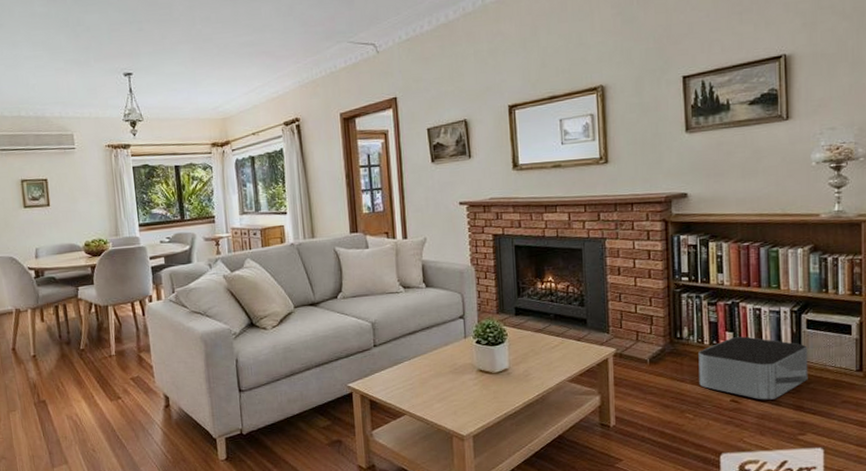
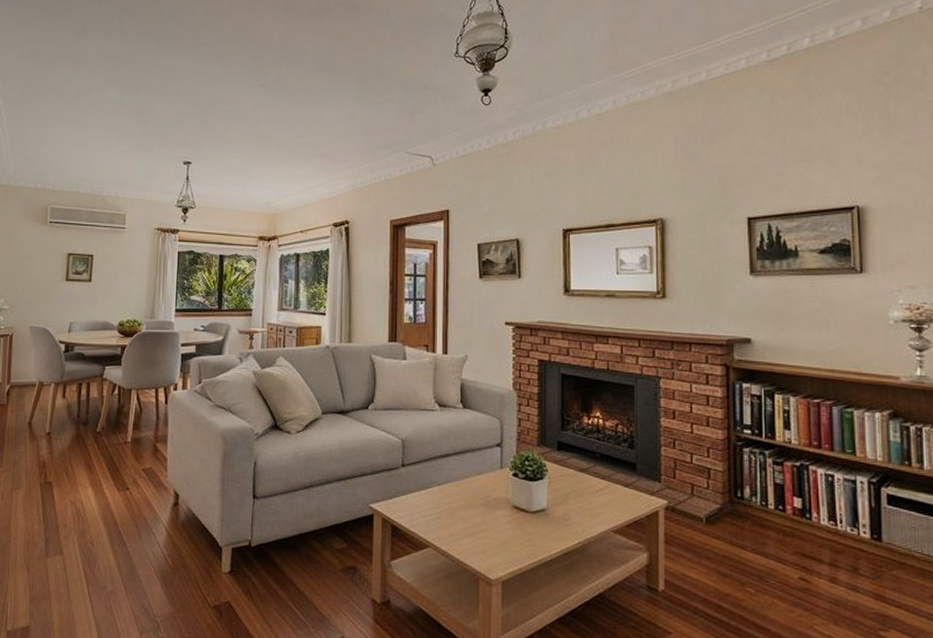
storage bin: present [698,336,808,400] -> none [762,504,890,583]

